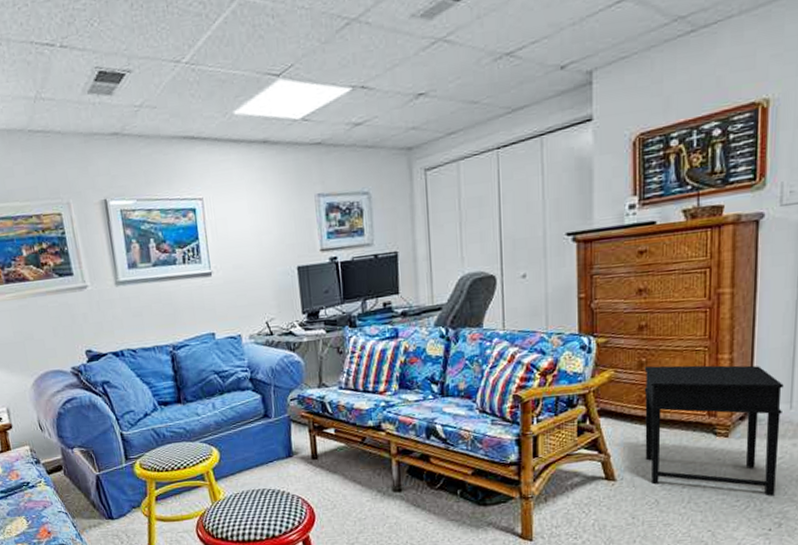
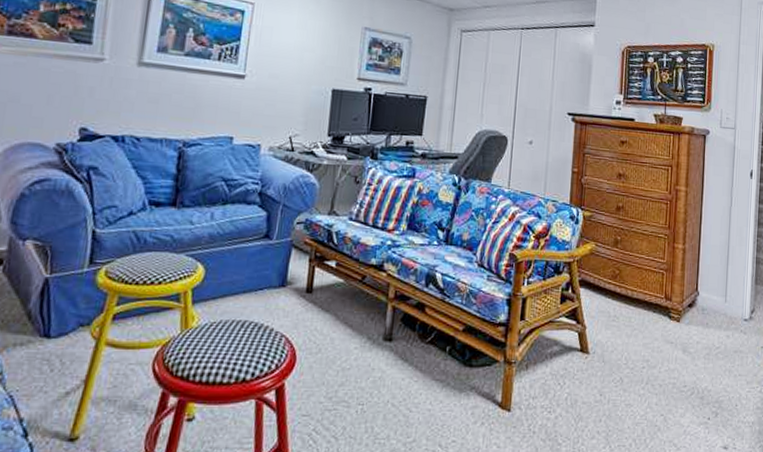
side table: present [644,365,784,496] -> none [614,245,721,384]

